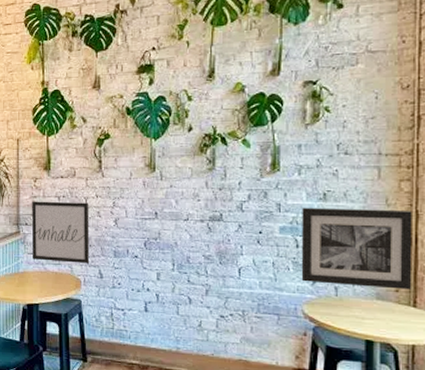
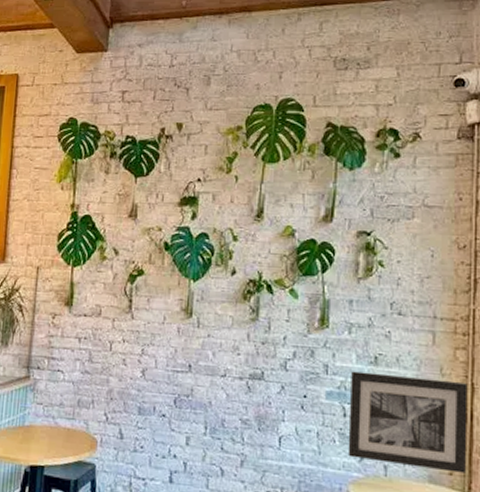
wall art: present [32,201,90,263] -> none [42,341,114,420]

